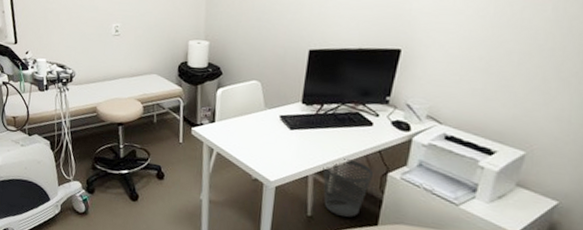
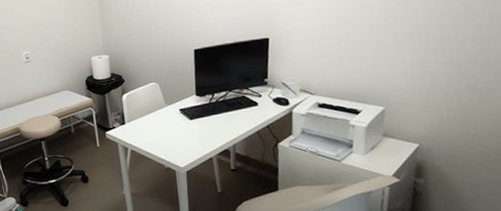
wastebasket: present [322,159,373,217] -> none [223,137,266,187]

